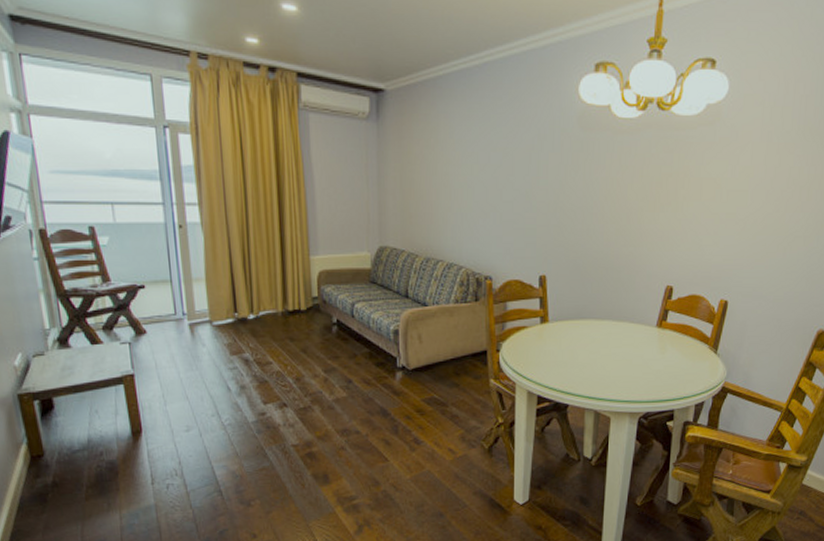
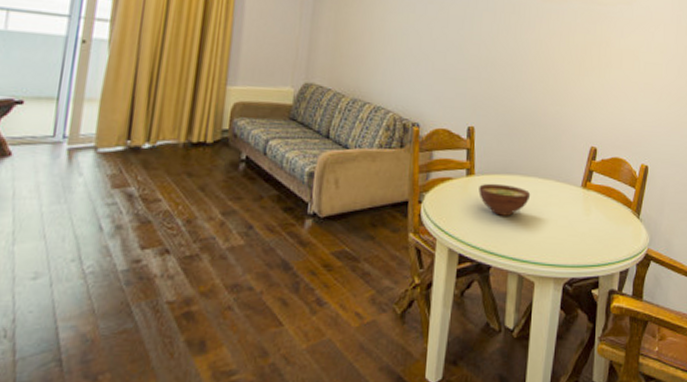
bowl: none [553,329,605,359] -> present [478,183,531,216]

